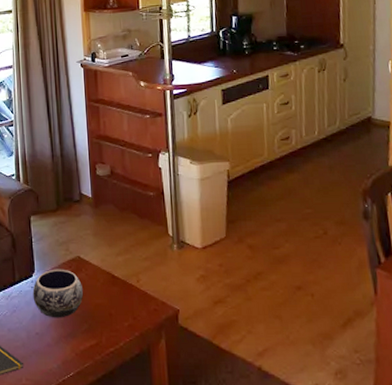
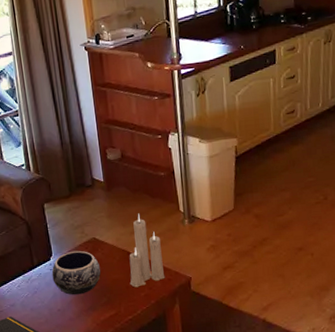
candle: none [113,234,151,316] -> present [129,213,166,288]

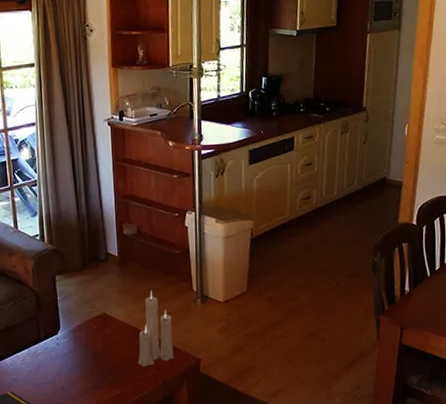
decorative bowl: present [51,250,101,295] -> none [58,325,109,372]

